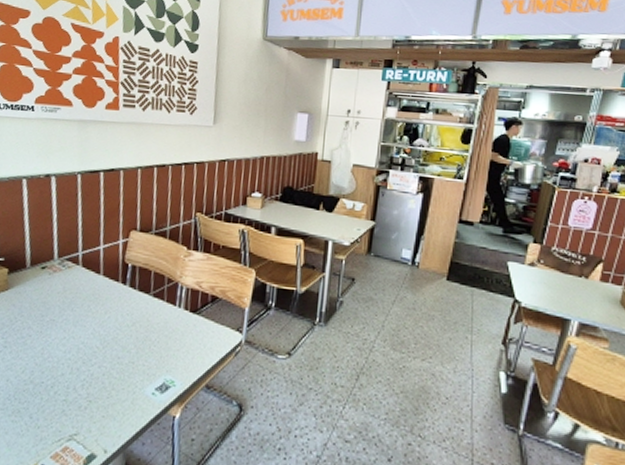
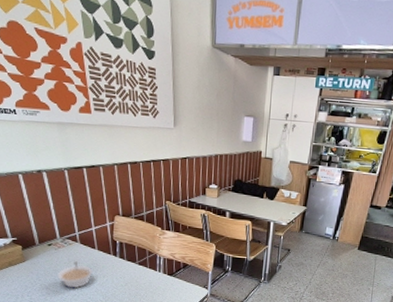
legume: none [45,290,93,329] -> present [57,261,93,289]

